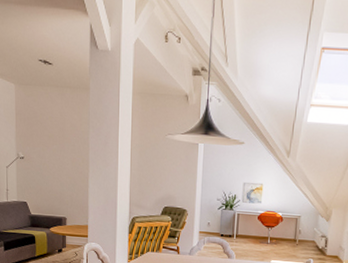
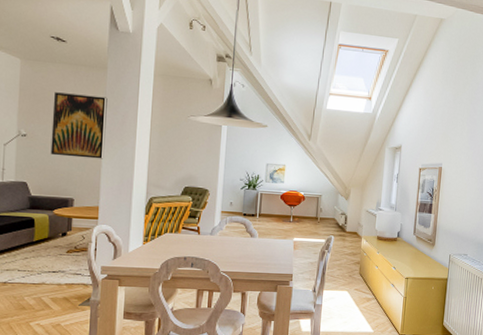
wall art: none [44,115,91,180] -> present [50,92,107,159]

